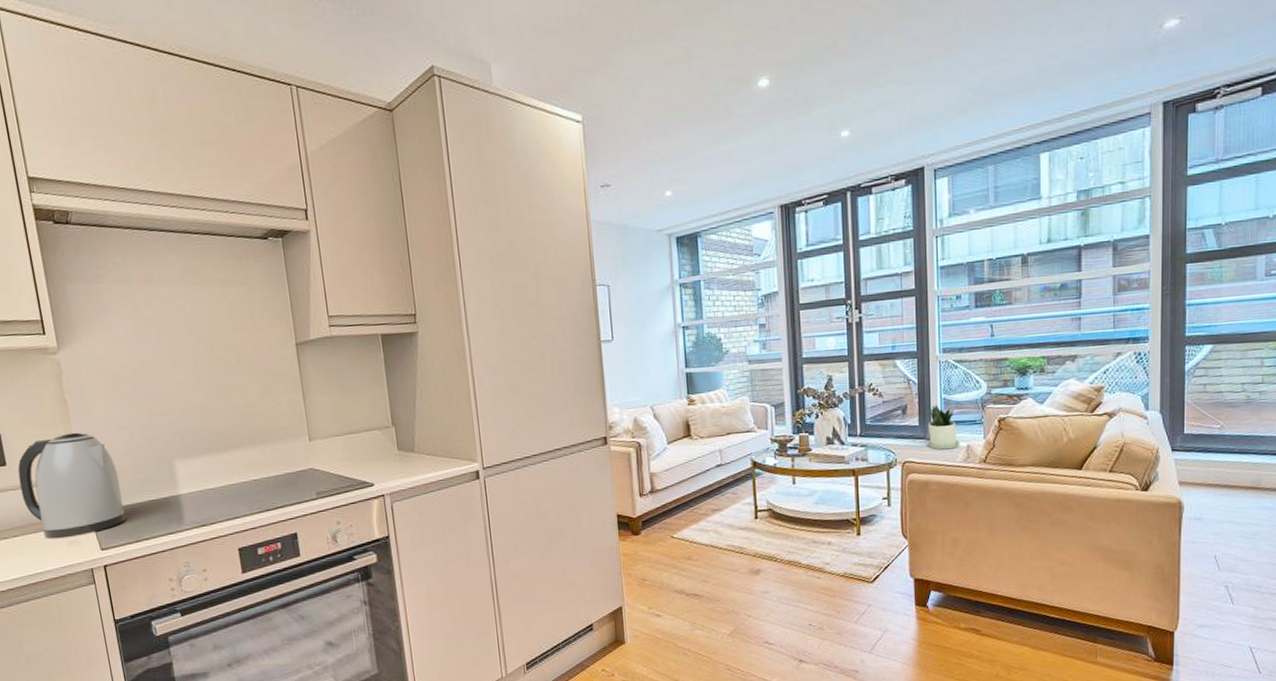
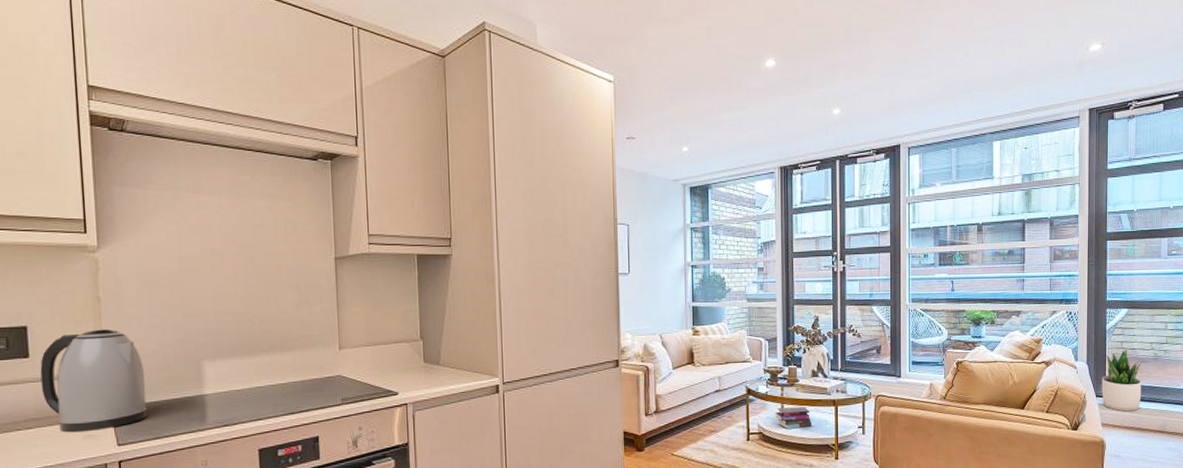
books: none [786,478,828,505] -> present [775,407,811,430]
planter: present [926,405,960,450] -> none [896,347,925,387]
planter: none [1179,392,1232,467] -> present [1101,349,1143,412]

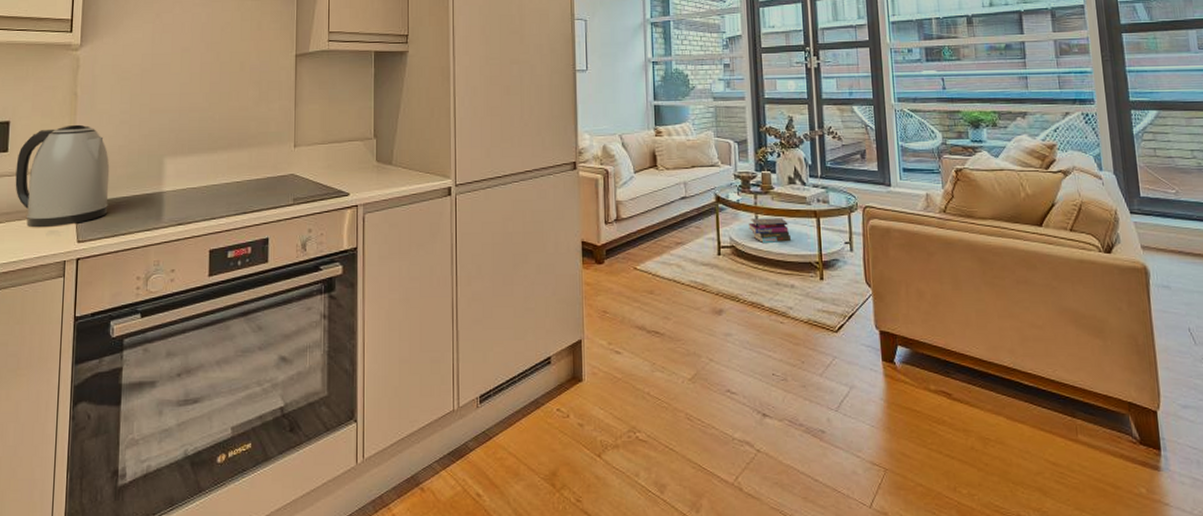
planter: present [1101,349,1143,412] -> none [1135,157,1188,232]

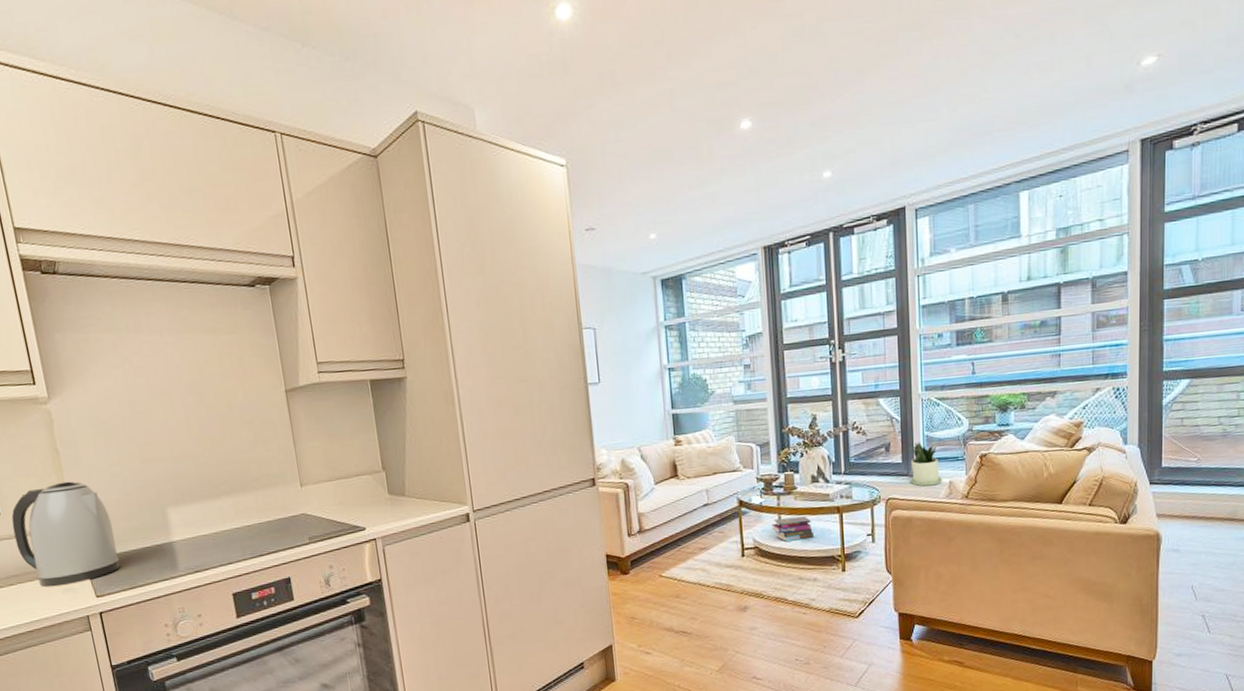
planter: none [886,151,920,197] -> present [909,442,943,486]

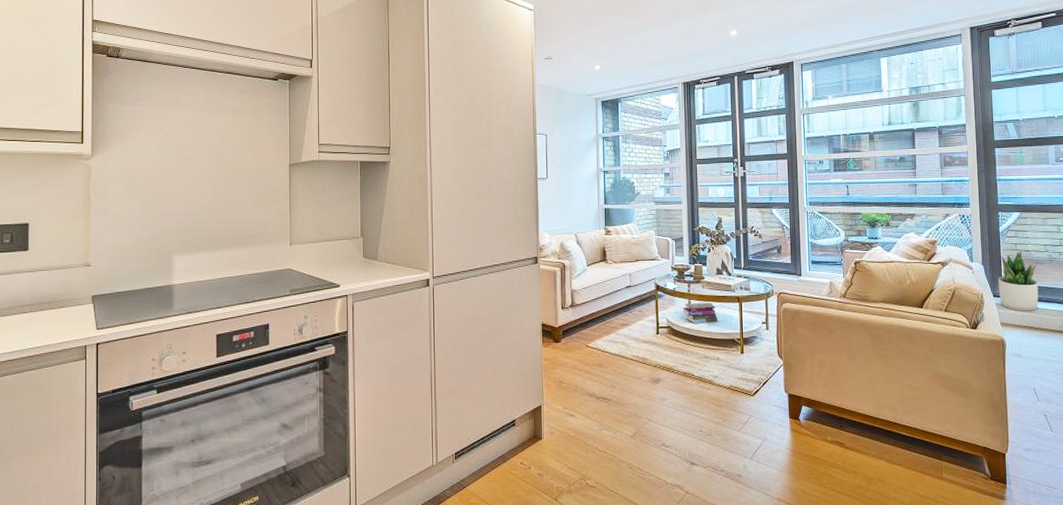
kettle: present [11,481,120,588] -> none [37,226,123,317]
planter: present [909,442,943,486] -> none [797,247,825,285]
planter: none [1156,426,1209,499] -> present [998,251,1039,311]

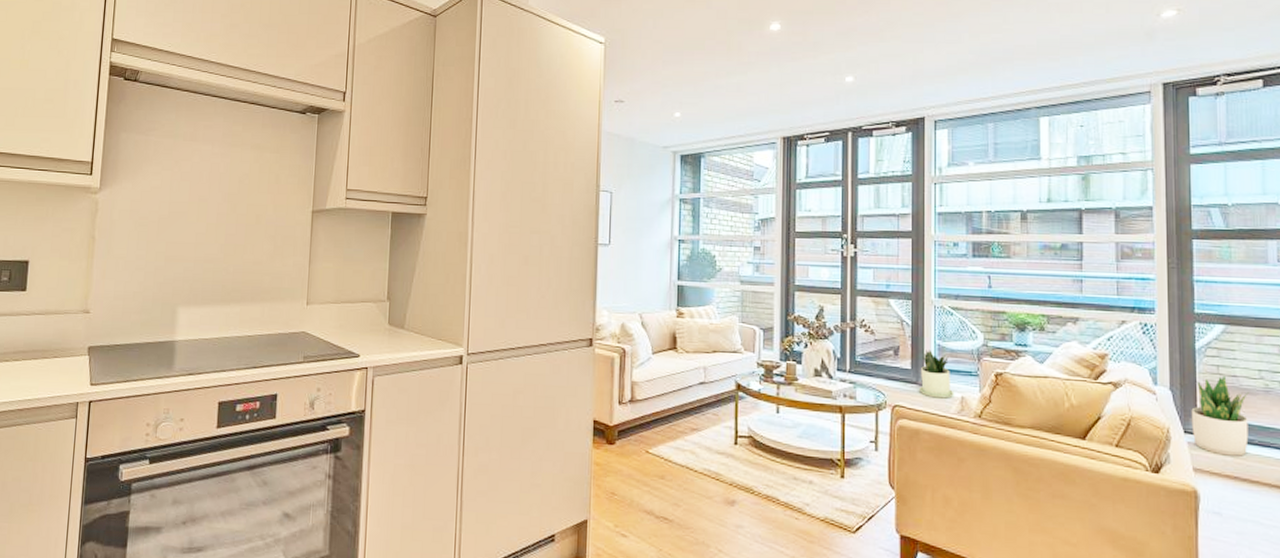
books: present [683,303,717,324] -> none [769,409,812,437]
planter: none [797,247,825,285] -> present [918,350,954,399]

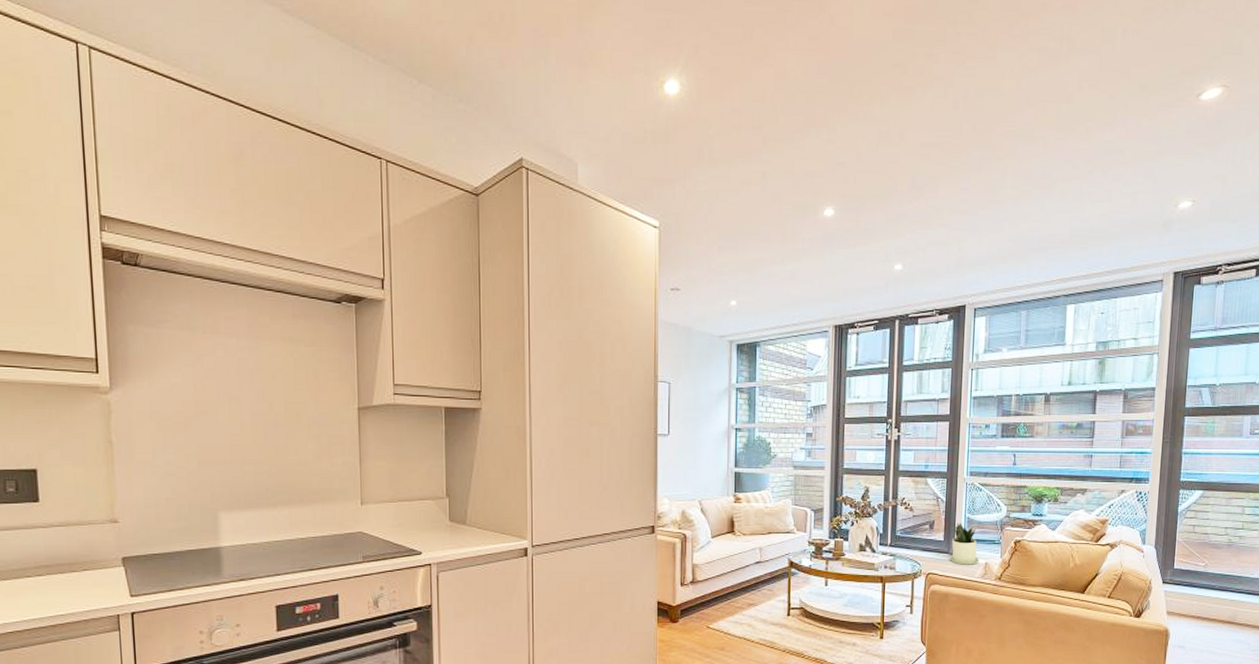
planter: present [1191,375,1249,456] -> none [1168,533,1216,600]

